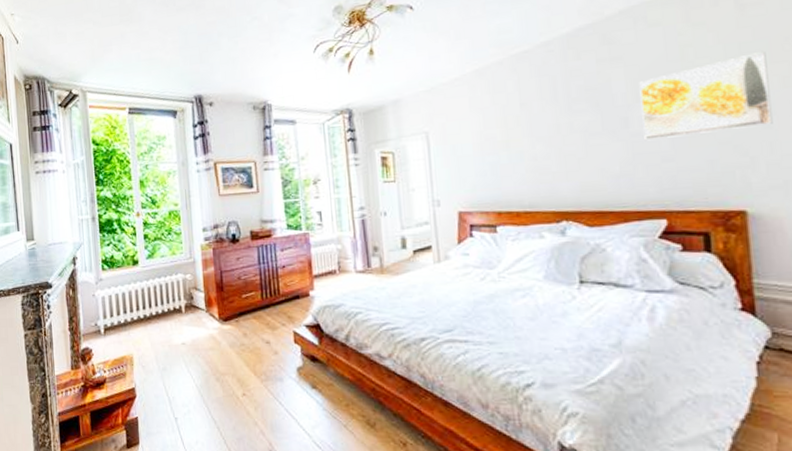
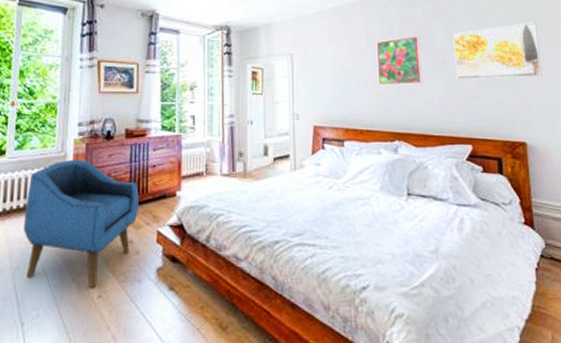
armchair: none [163,264,273,388] -> present [23,159,139,289]
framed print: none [533,91,597,158] -> present [376,36,422,85]

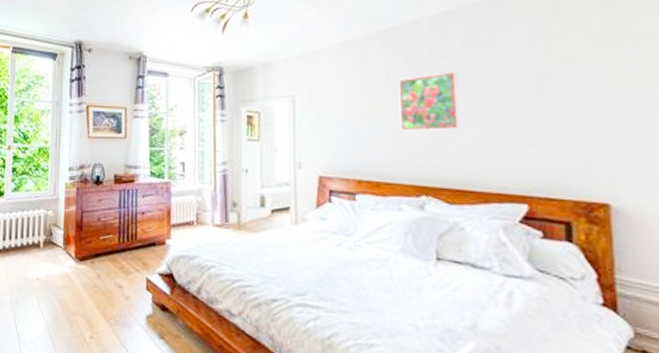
armchair: present [23,159,139,289] -> none [21,203,128,329]
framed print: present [453,22,542,80] -> none [505,49,639,125]

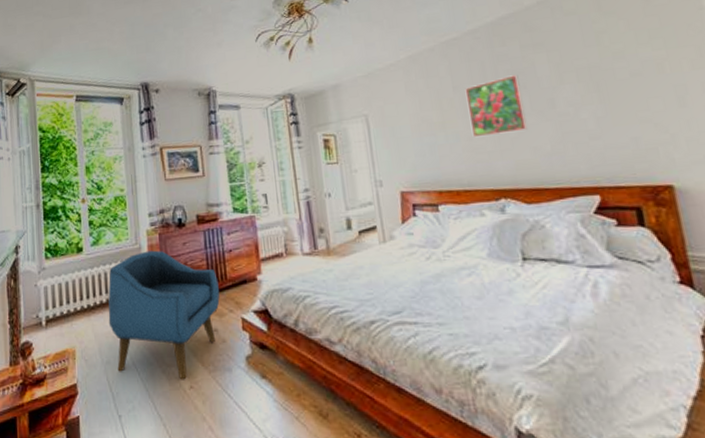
armchair: none [21,203,128,329] -> present [108,250,220,380]

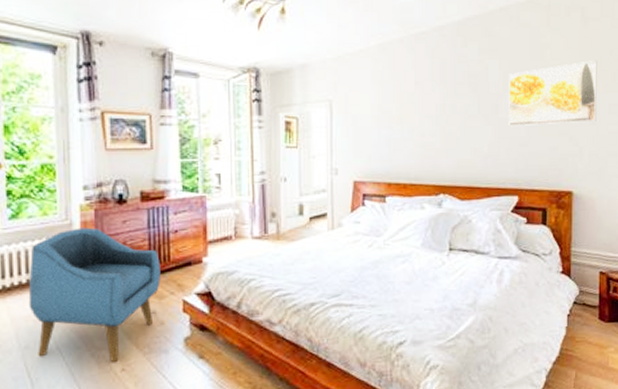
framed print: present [464,75,528,138] -> none [425,77,473,134]
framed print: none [561,37,687,121] -> present [508,61,597,127]

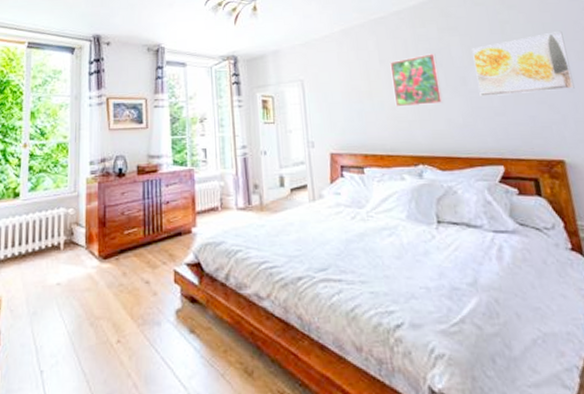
armchair: present [28,227,161,363] -> none [39,199,154,334]
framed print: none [425,77,473,134] -> present [389,53,443,107]

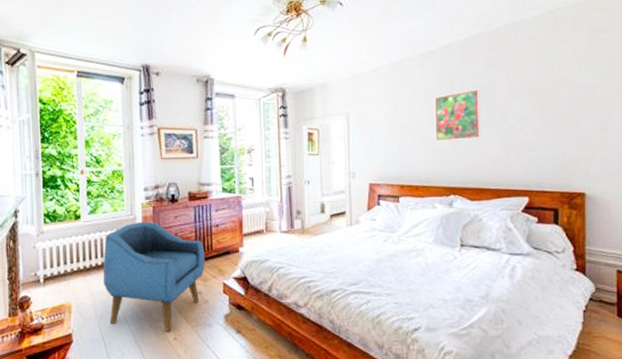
armchair: none [39,199,154,334] -> present [103,221,205,333]
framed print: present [472,31,575,97] -> none [516,69,608,133]

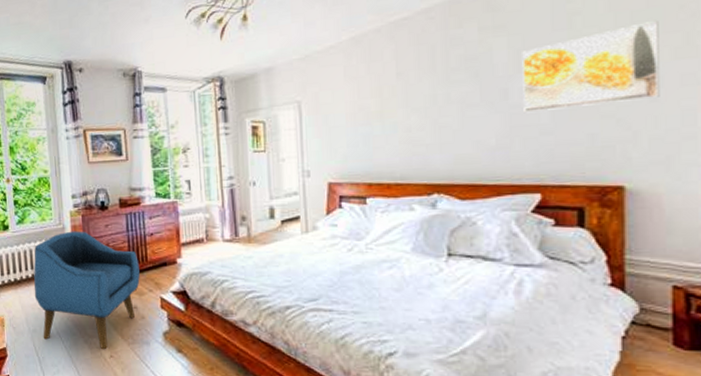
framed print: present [434,89,481,141] -> none [409,61,473,129]
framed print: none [516,69,608,133] -> present [522,21,660,113]

